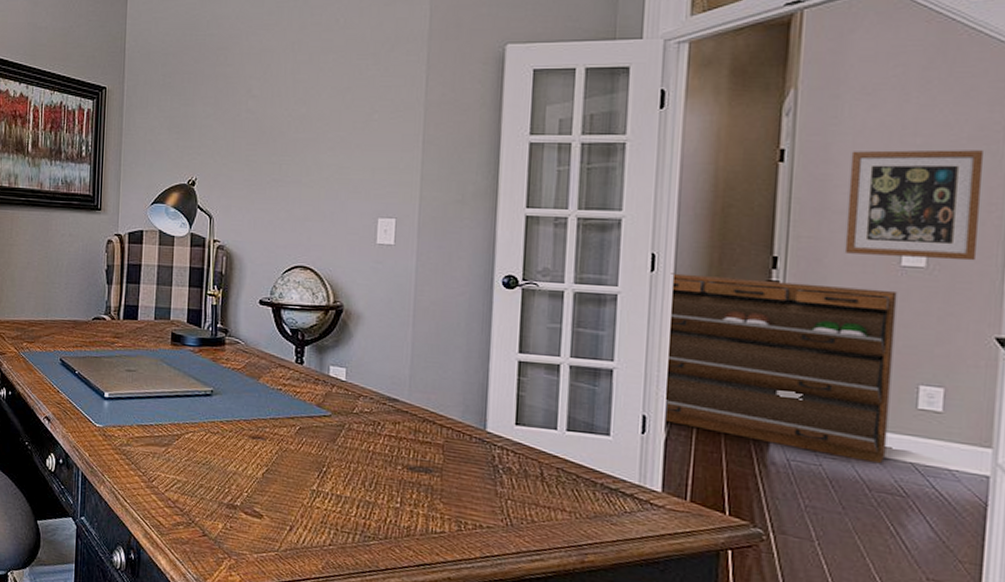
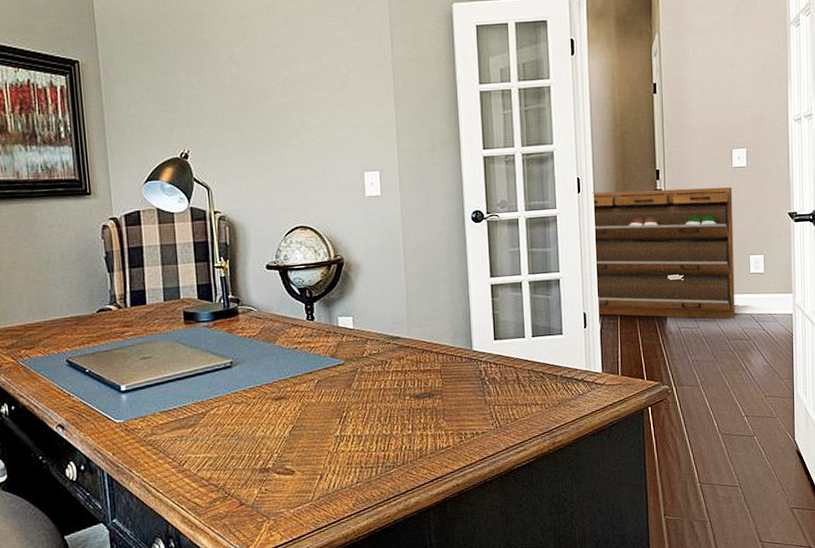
wall art: present [844,149,985,261] -> none [697,75,774,162]

